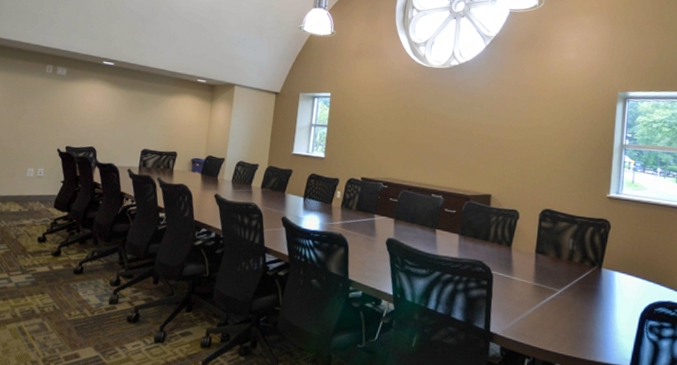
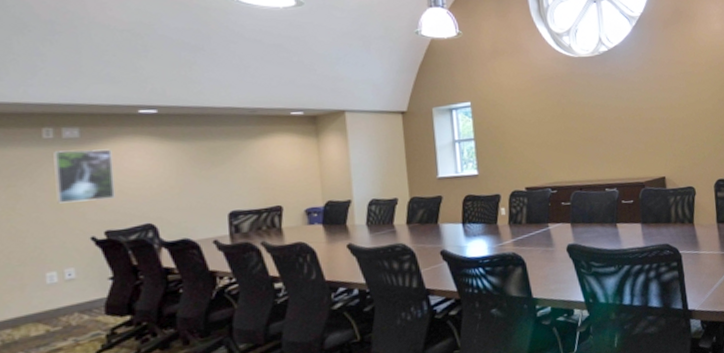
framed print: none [44,83,82,124] -> present [54,149,115,204]

